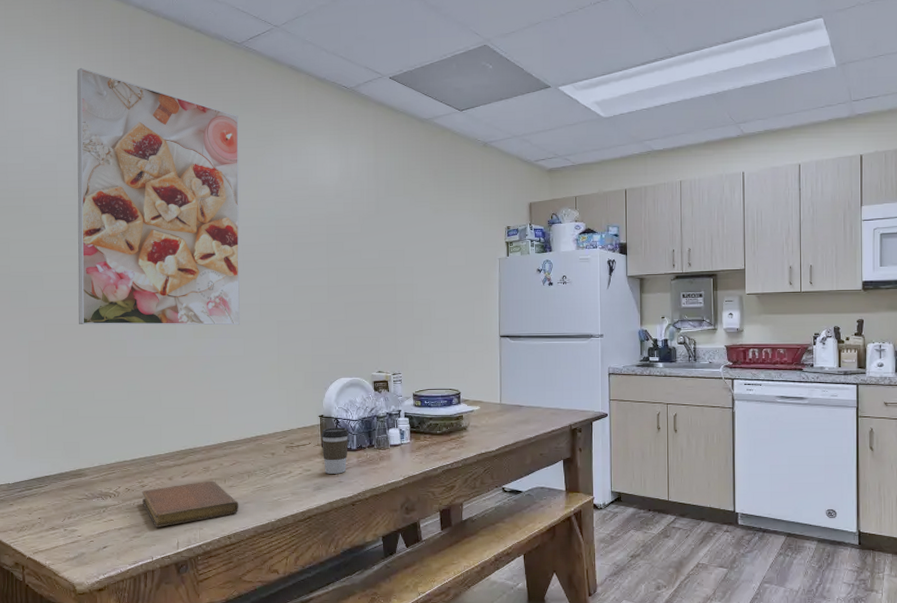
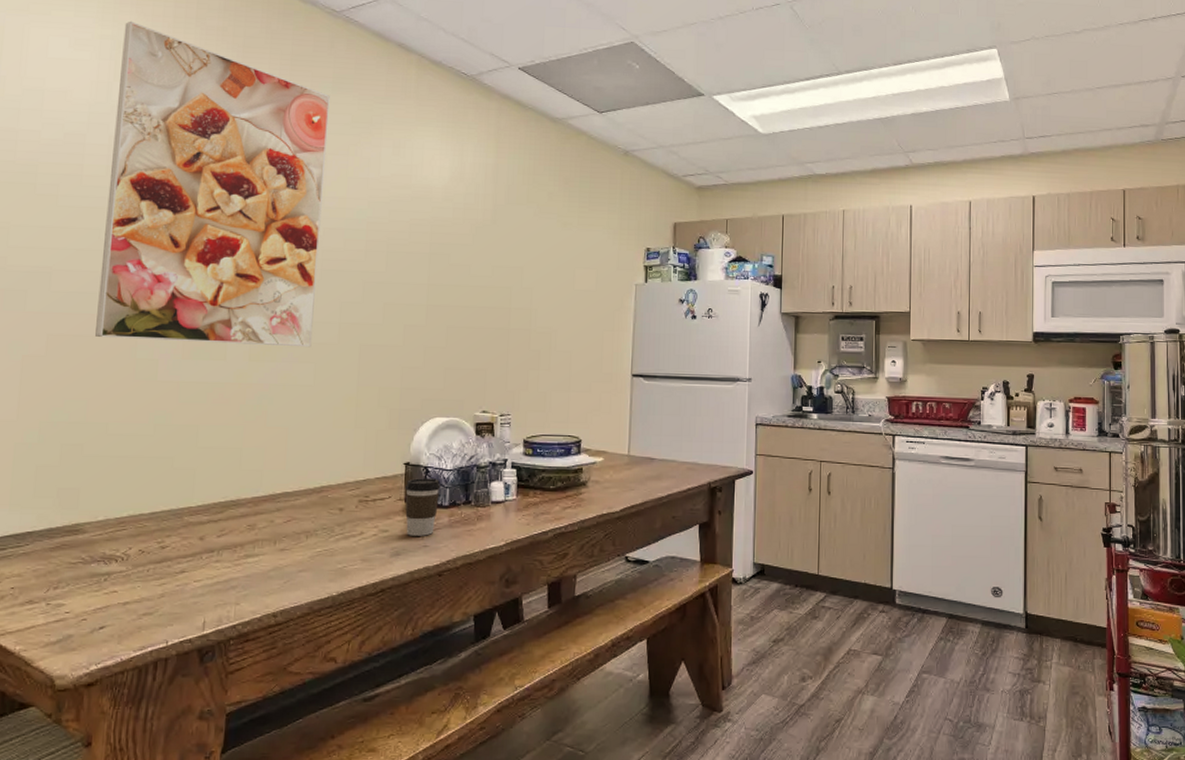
notebook: present [142,481,239,527] -> none [160,542,292,602]

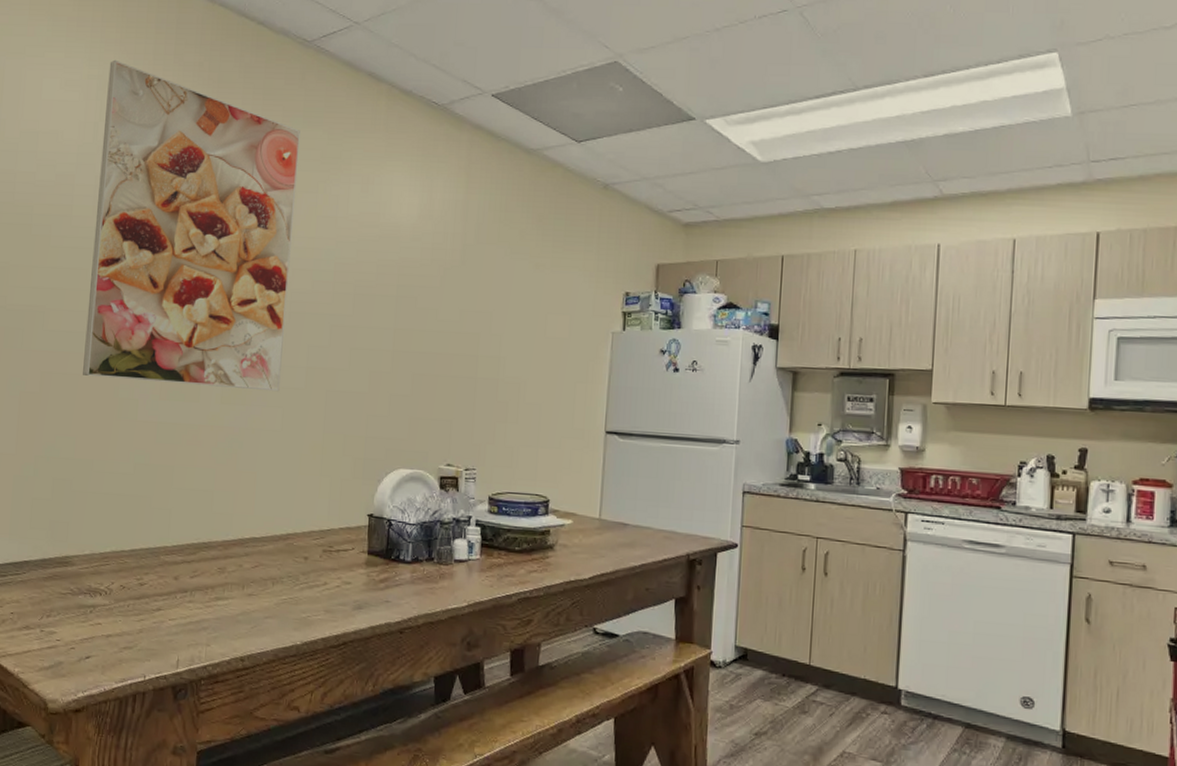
coffee cup: present [405,478,441,536] -> none [368,531,404,591]

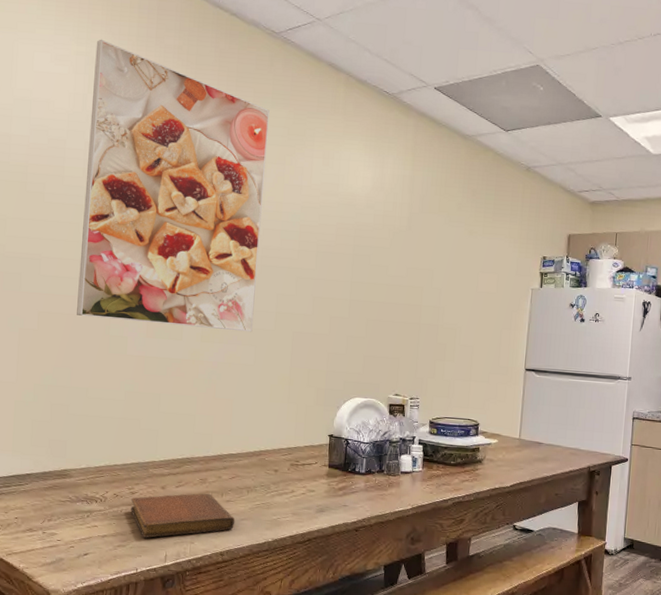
notebook: none [139,585,258,639] -> present [131,493,235,538]

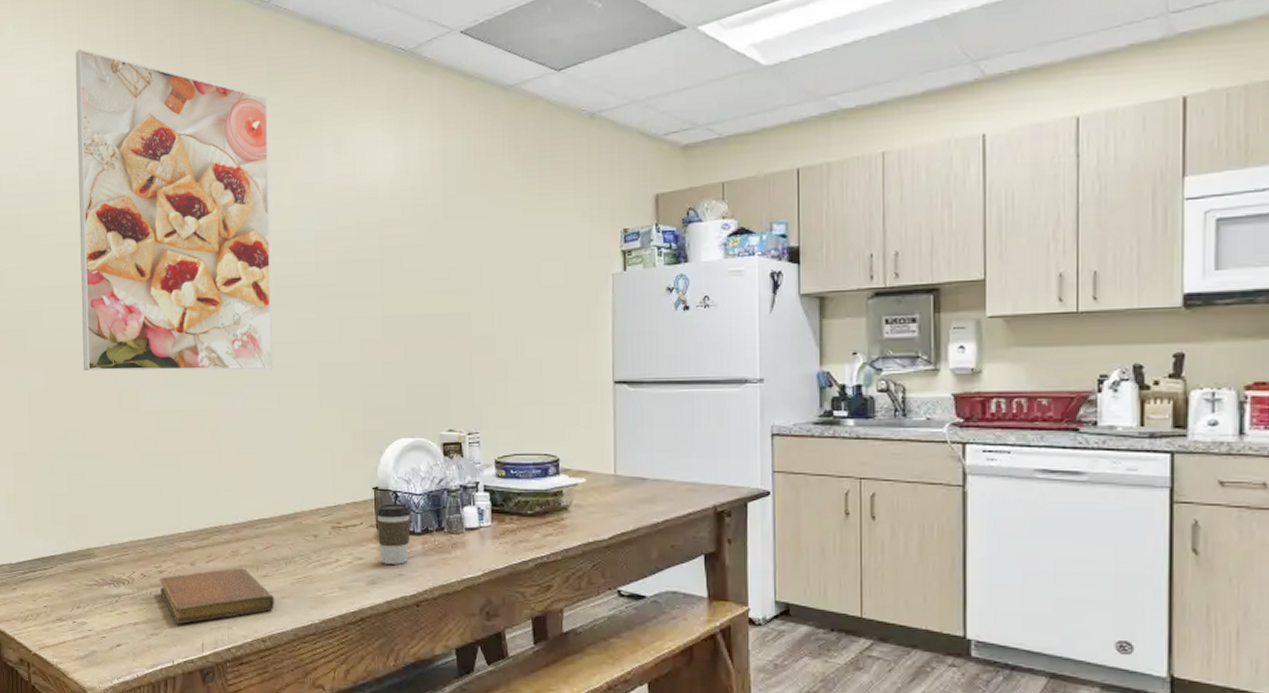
coffee cup: none [329,448,359,497] -> present [376,503,412,564]

